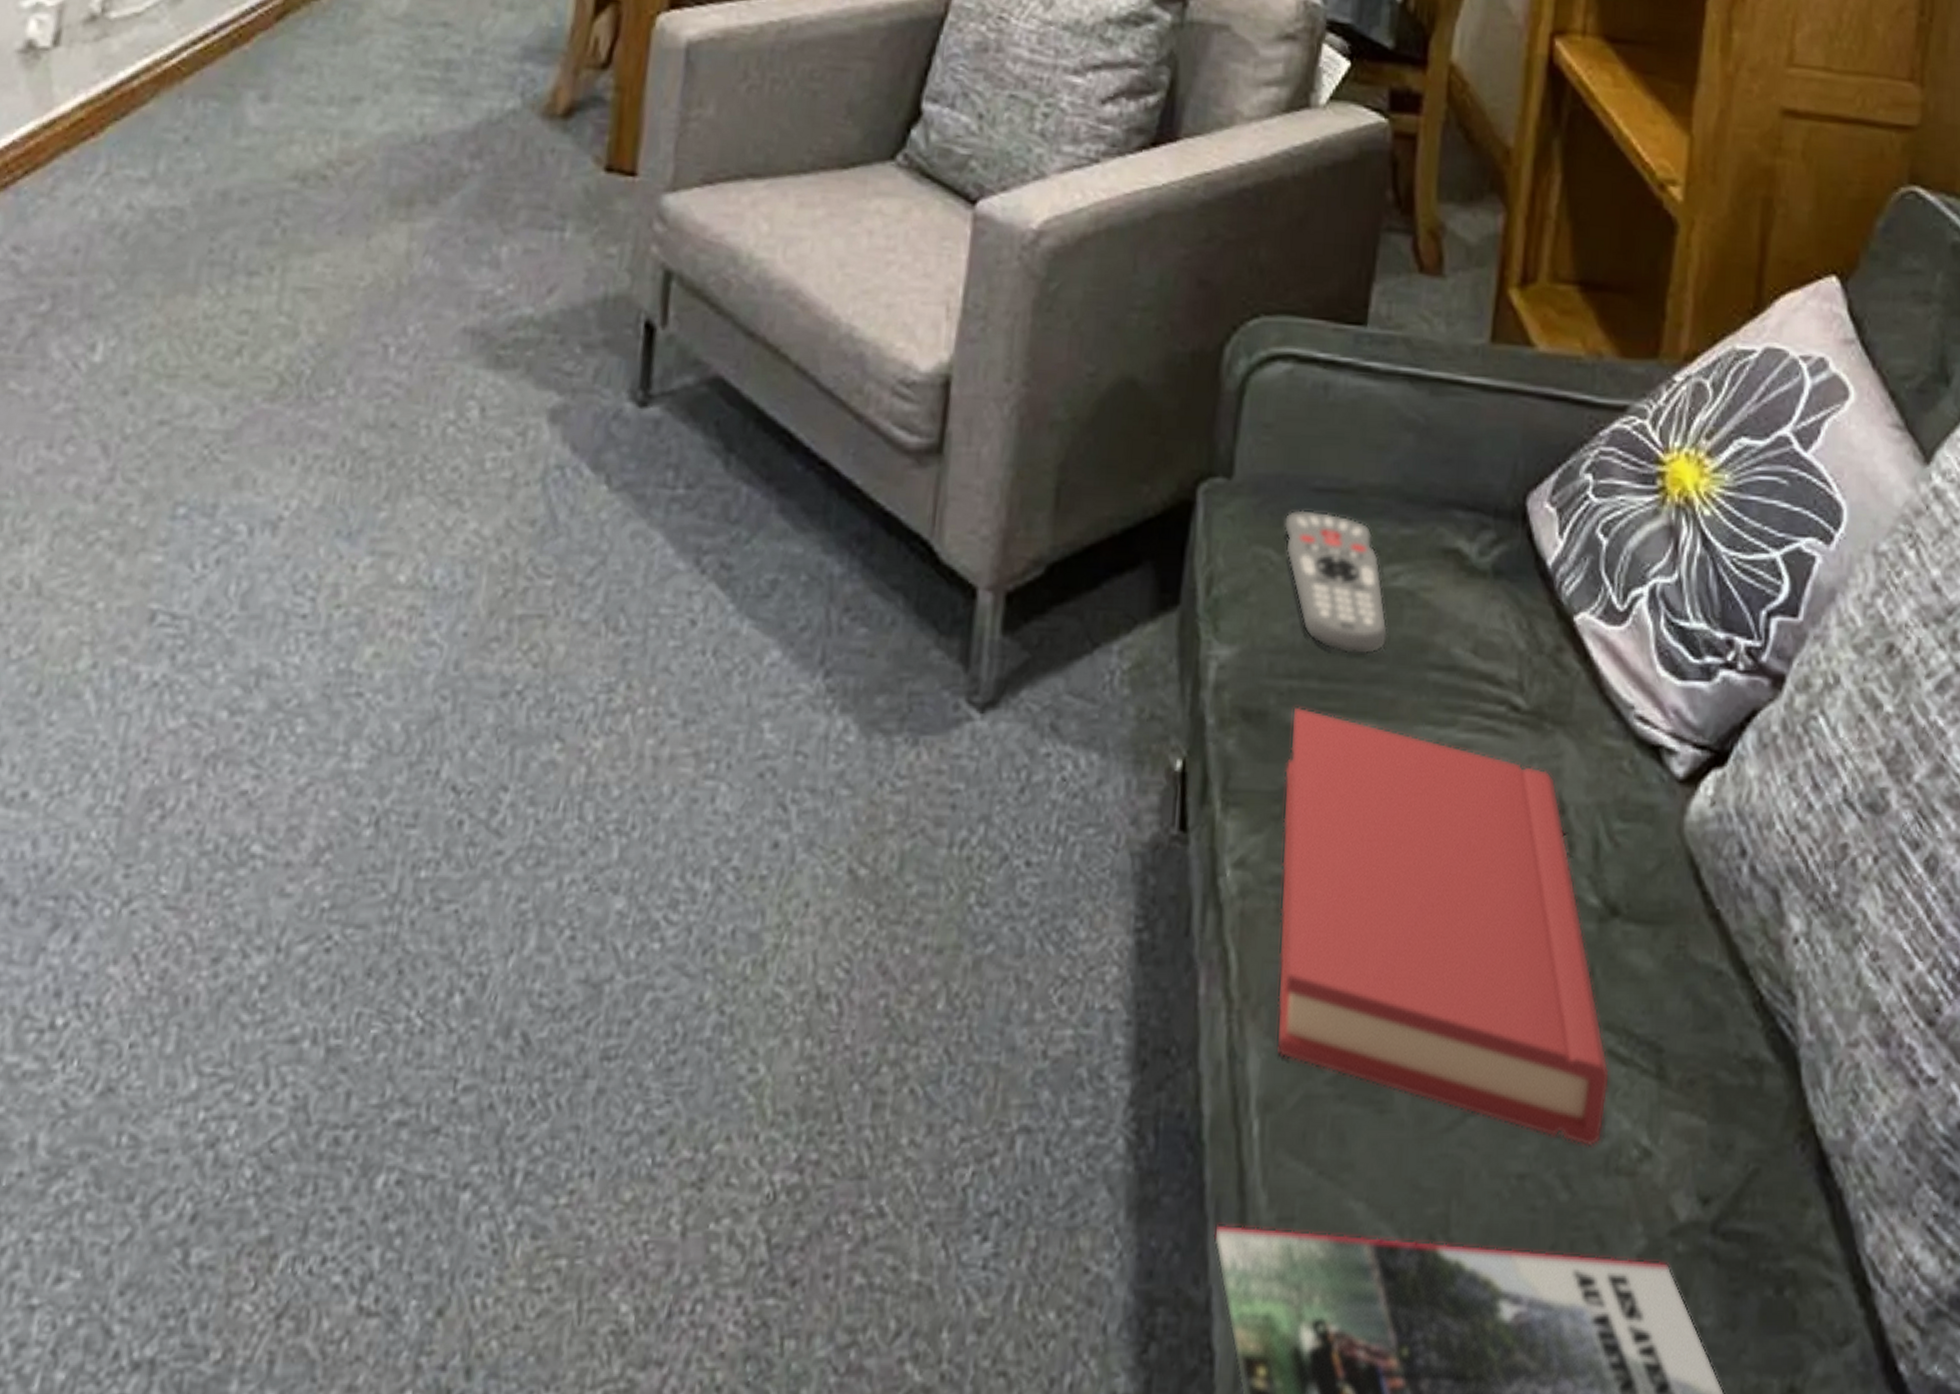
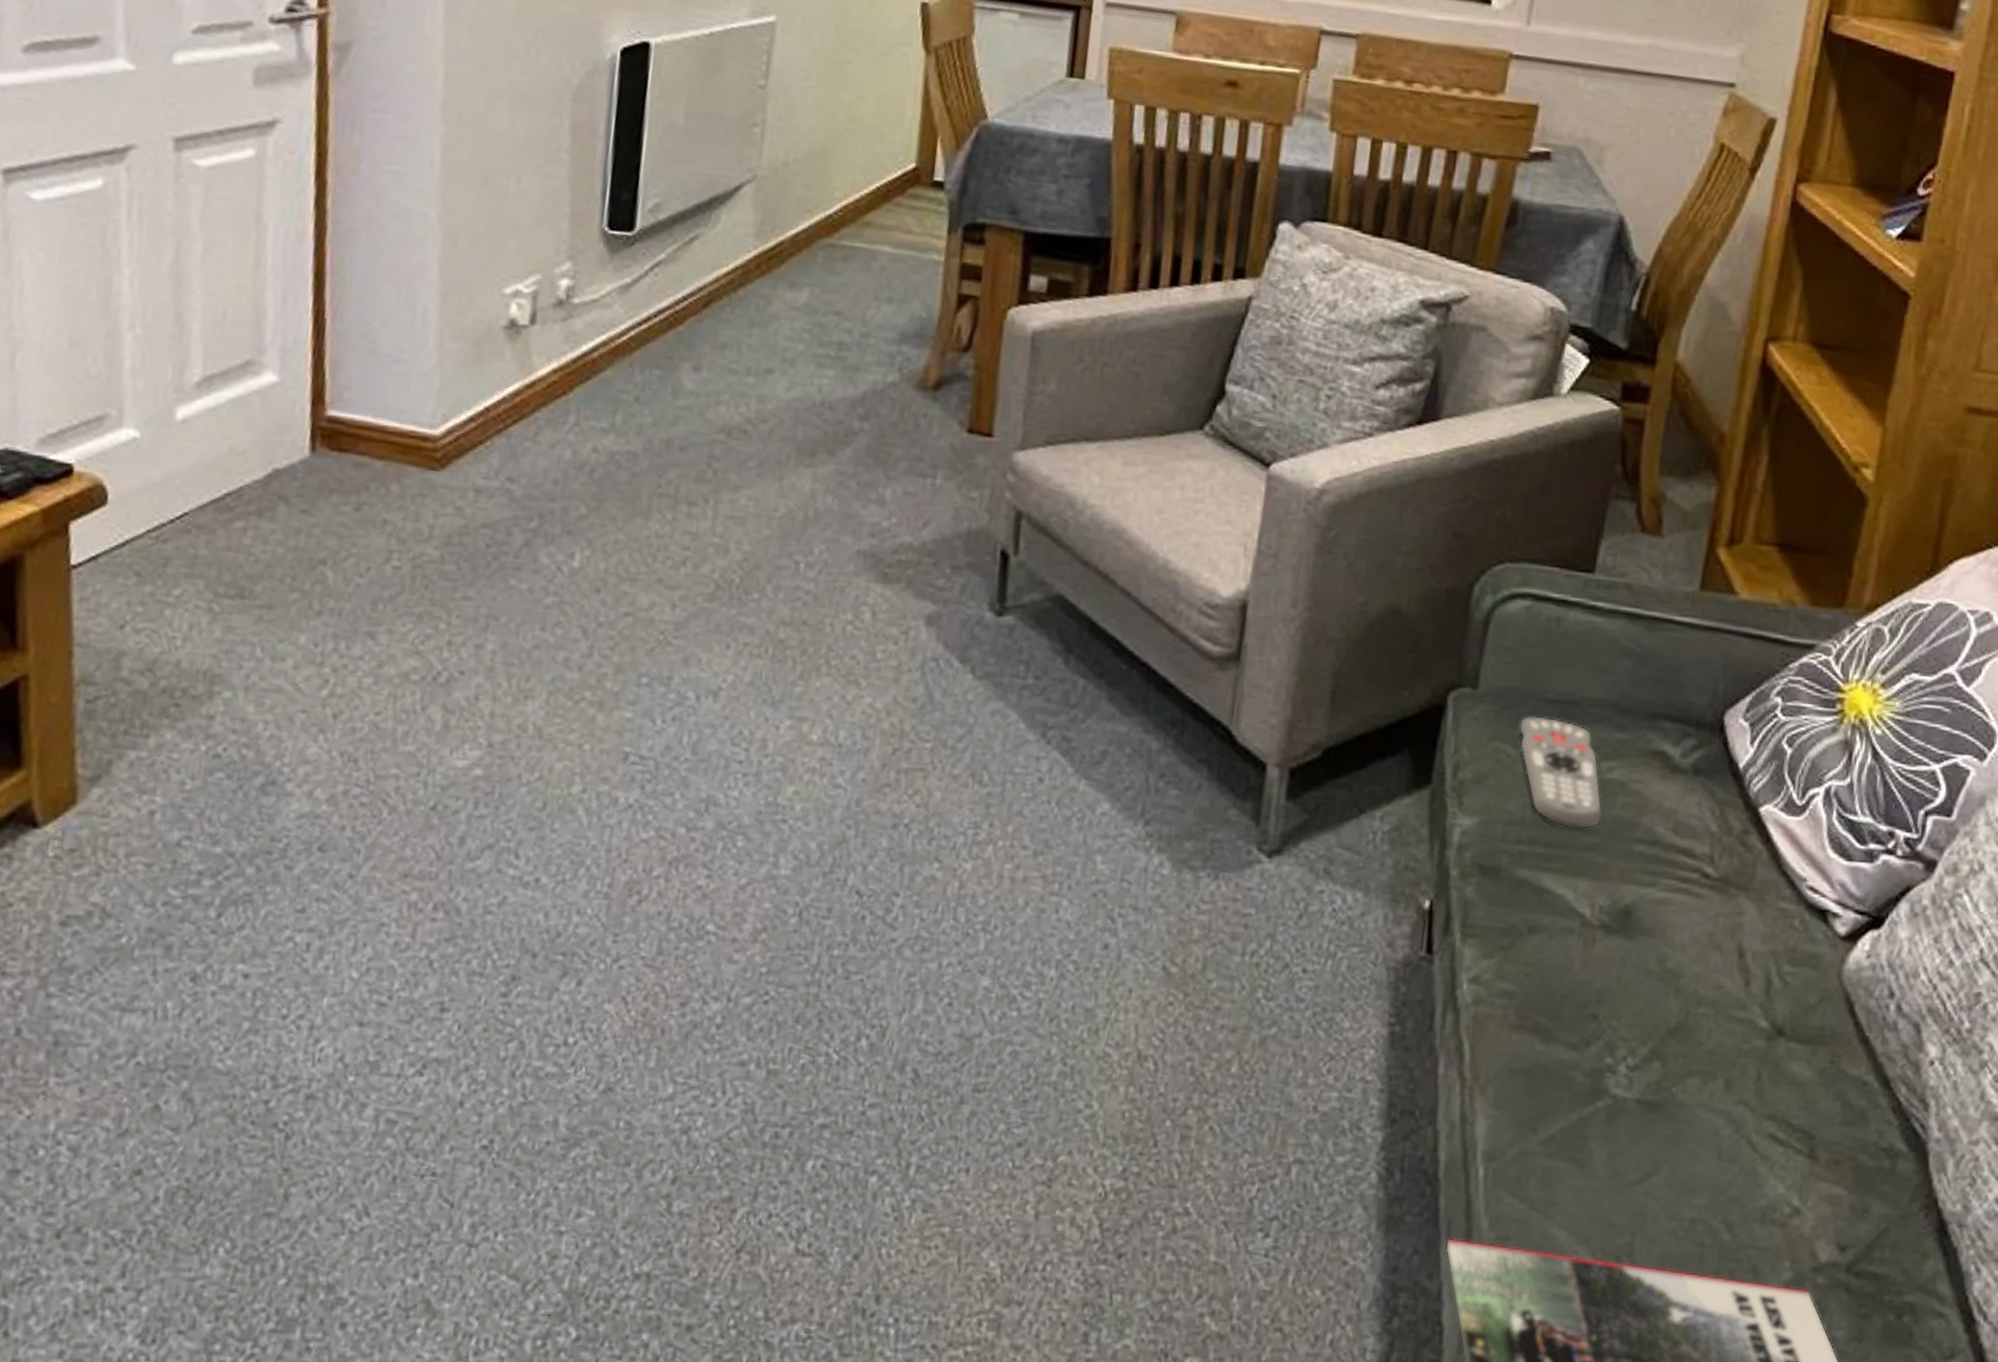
hardback book: present [1276,706,1610,1147] -> none [1499,866,1770,1204]

